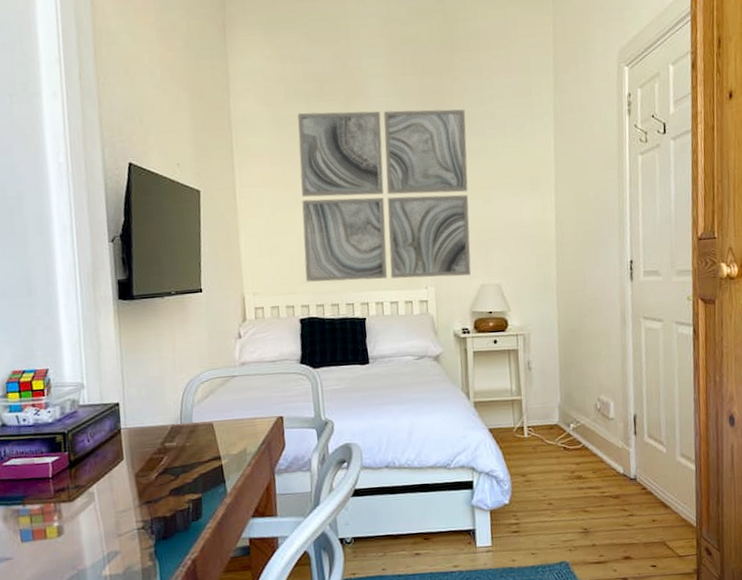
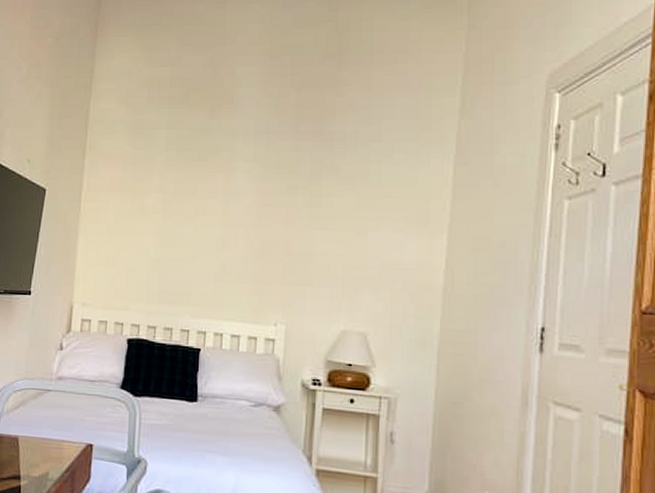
wall art: present [298,109,471,282] -> none [141,118,347,318]

